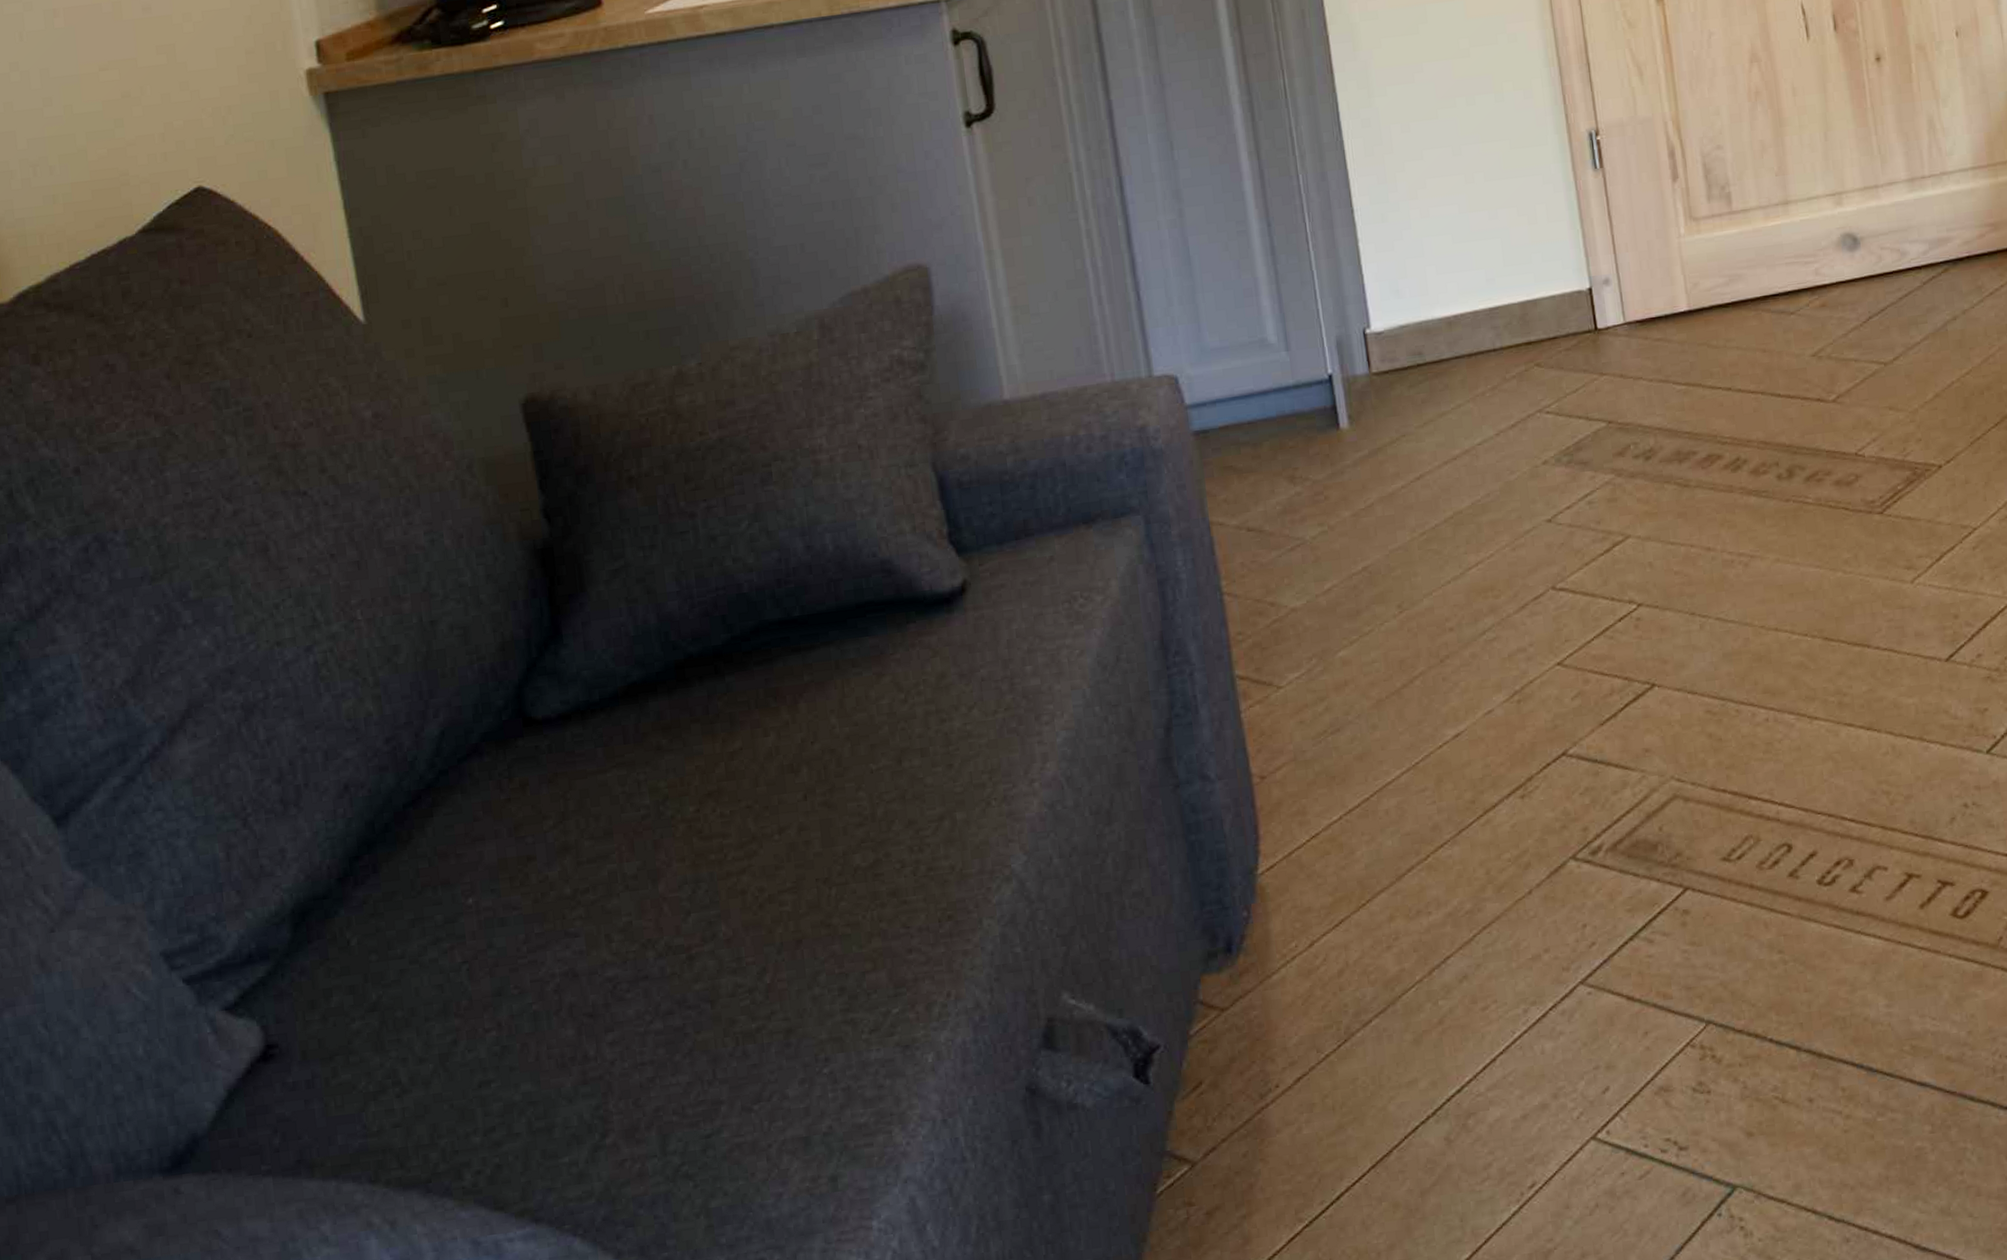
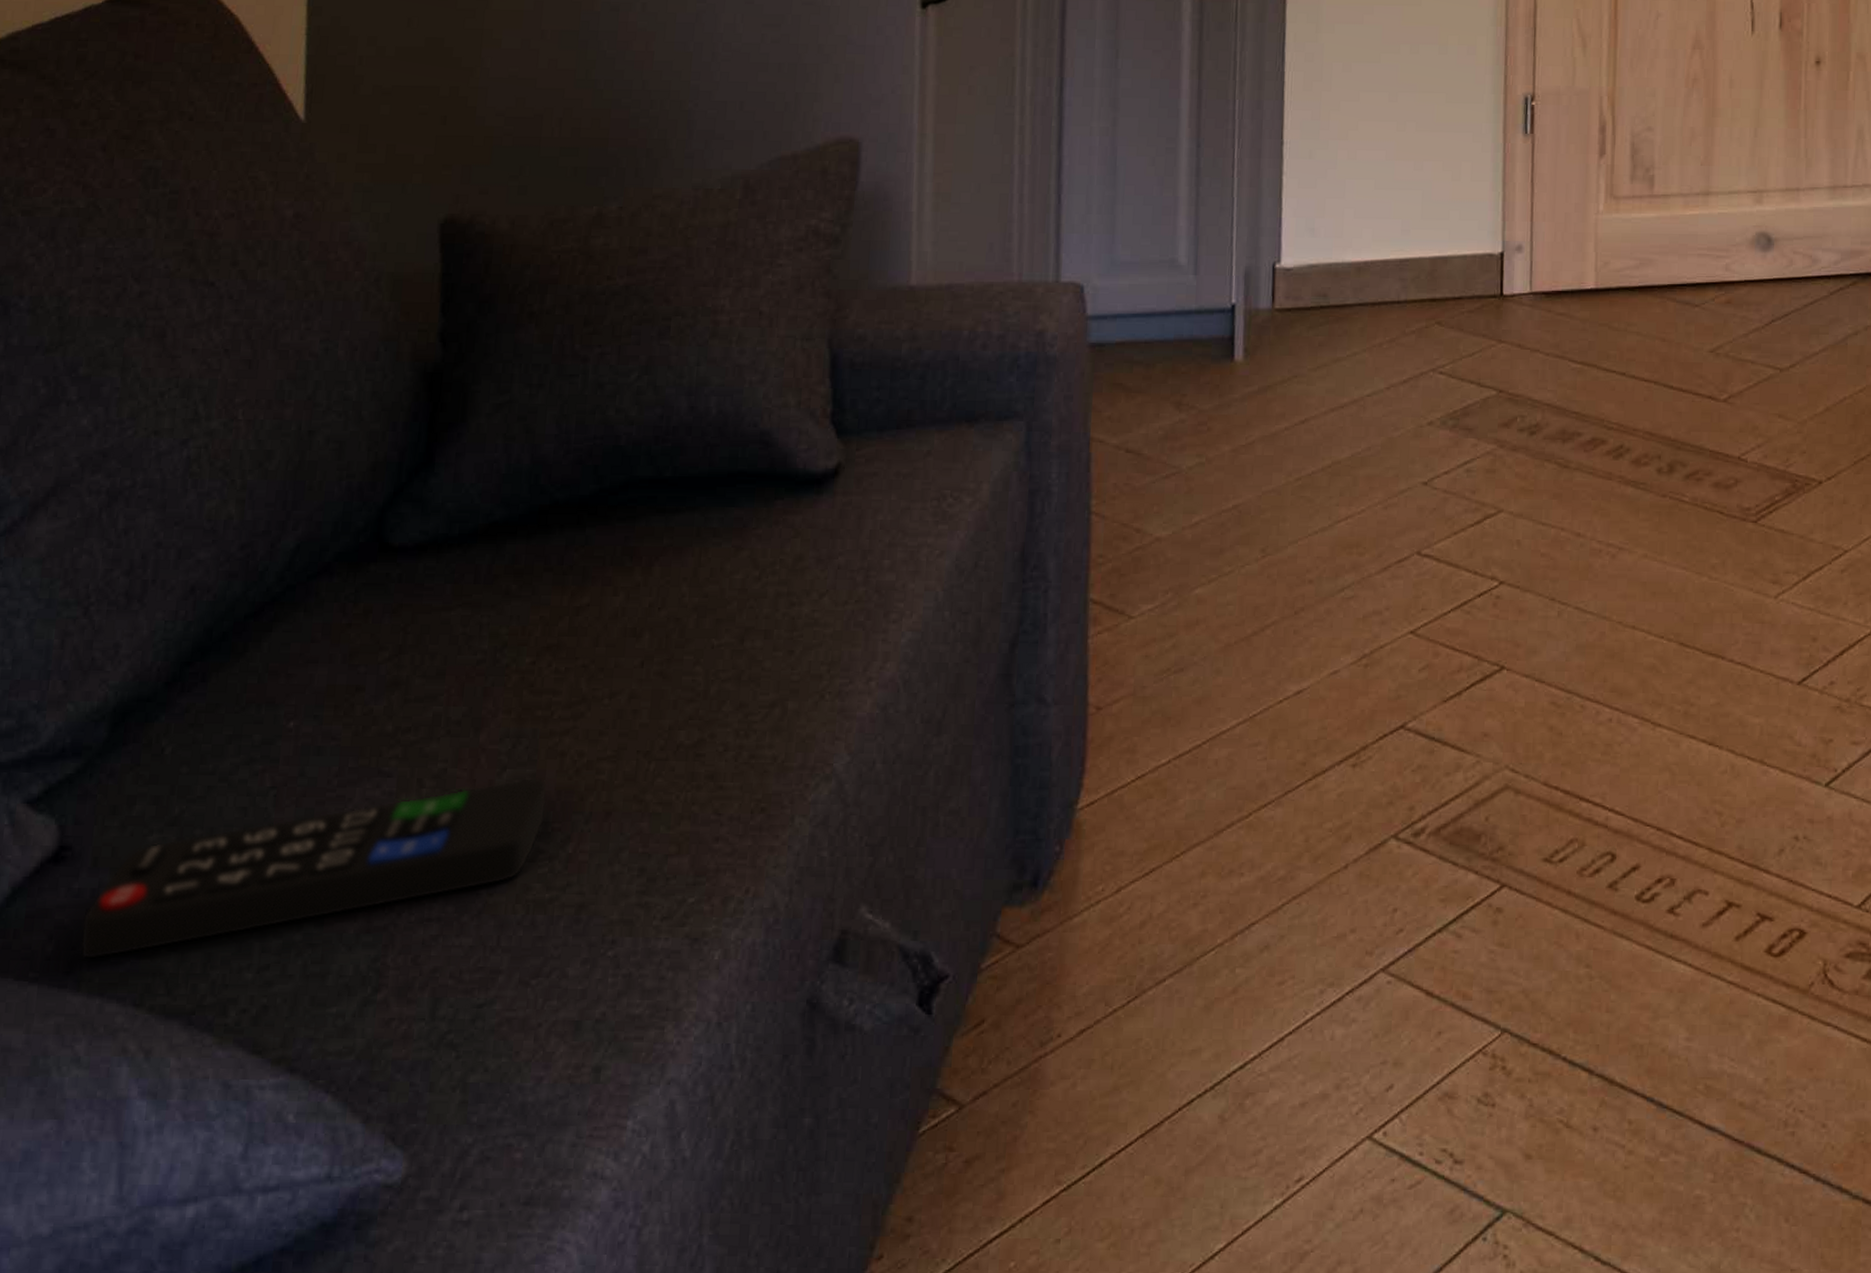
remote control: none [302,916,739,1147] -> present [80,777,549,960]

